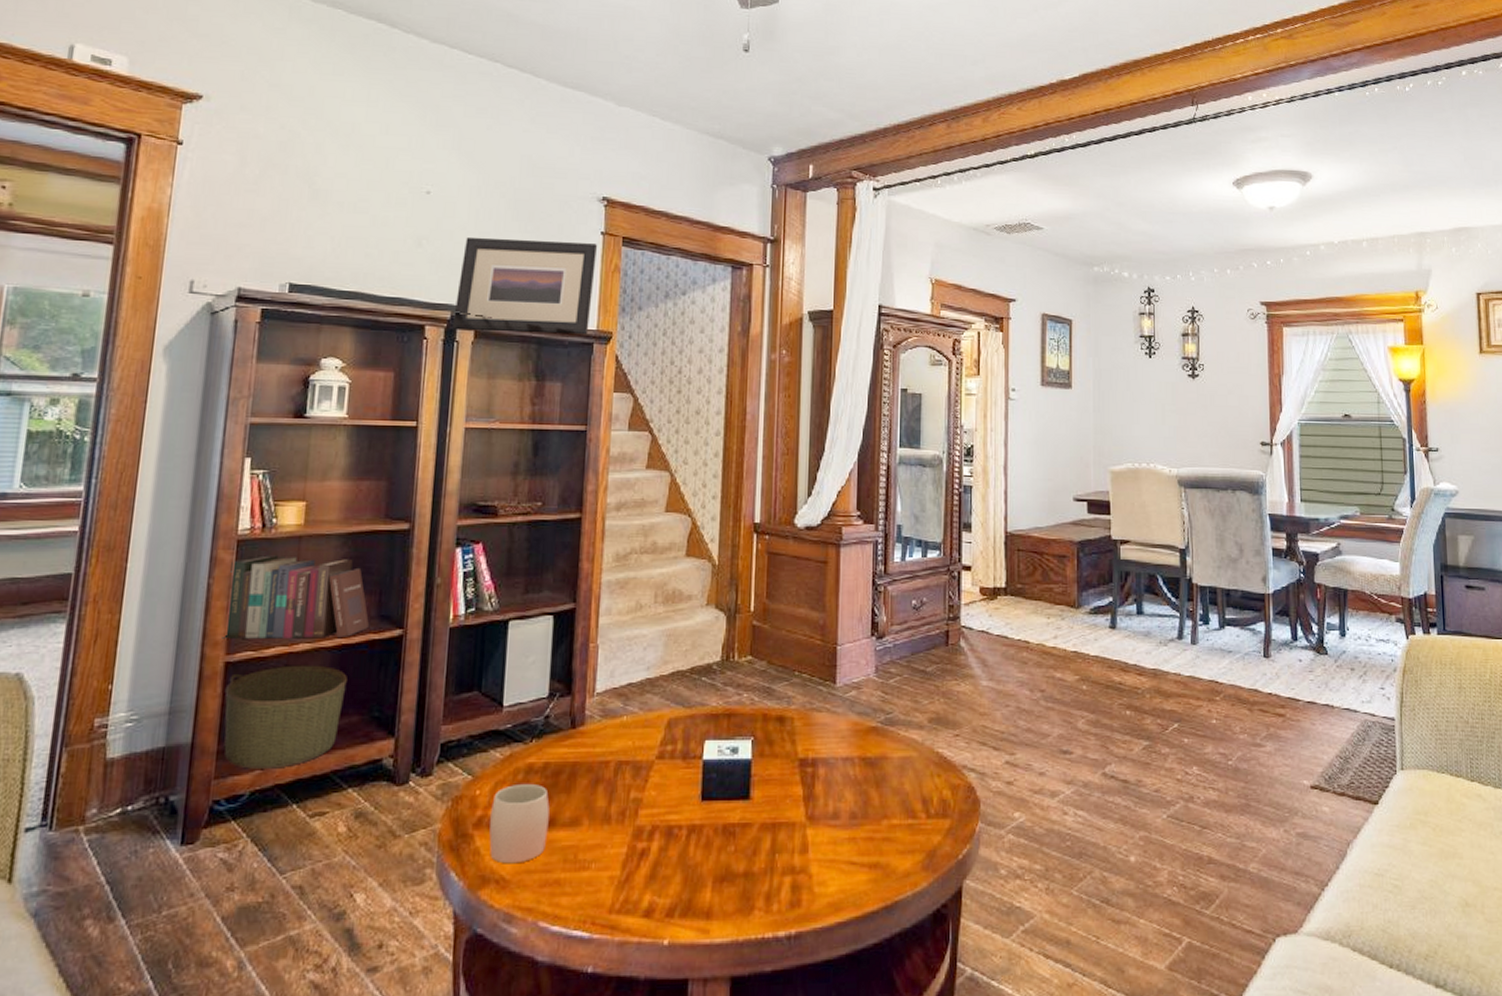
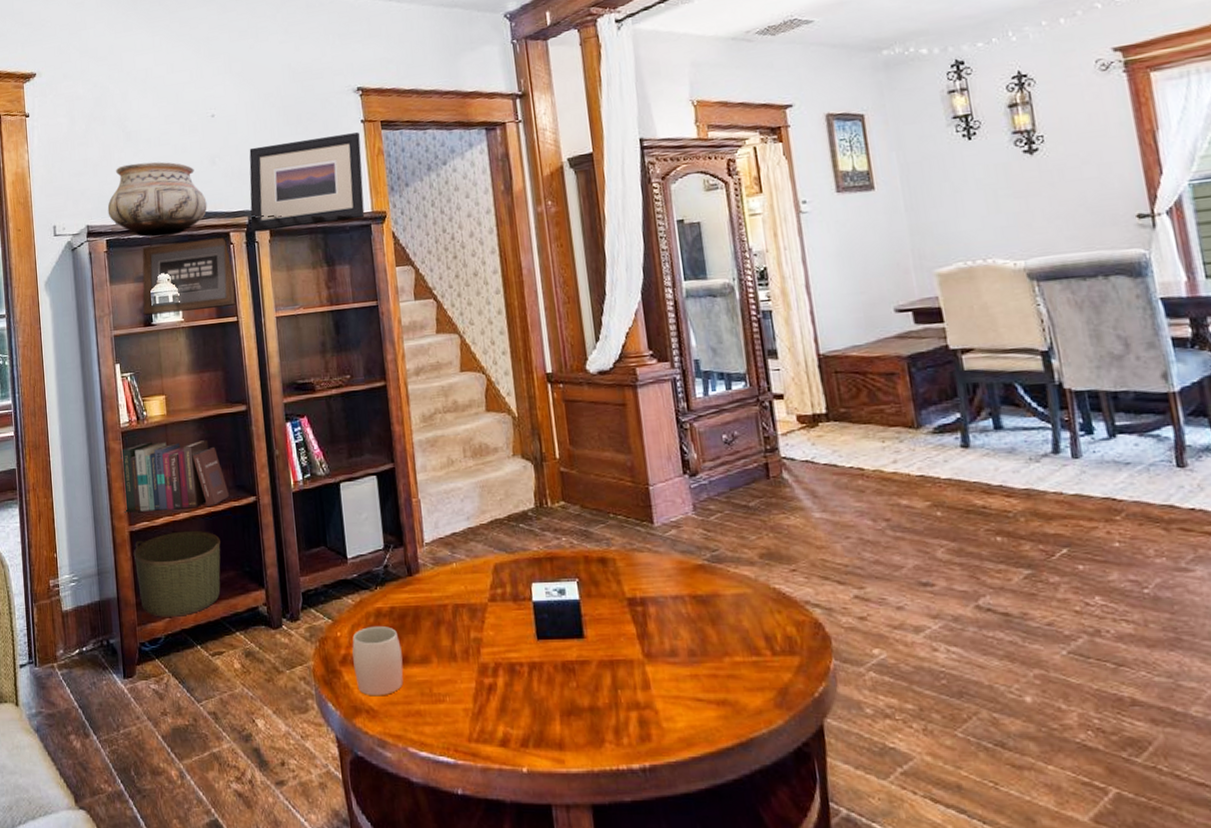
ceramic pot: none [270,226,403,318] -> present [107,162,207,238]
picture frame: none [296,325,422,409] -> present [142,236,236,316]

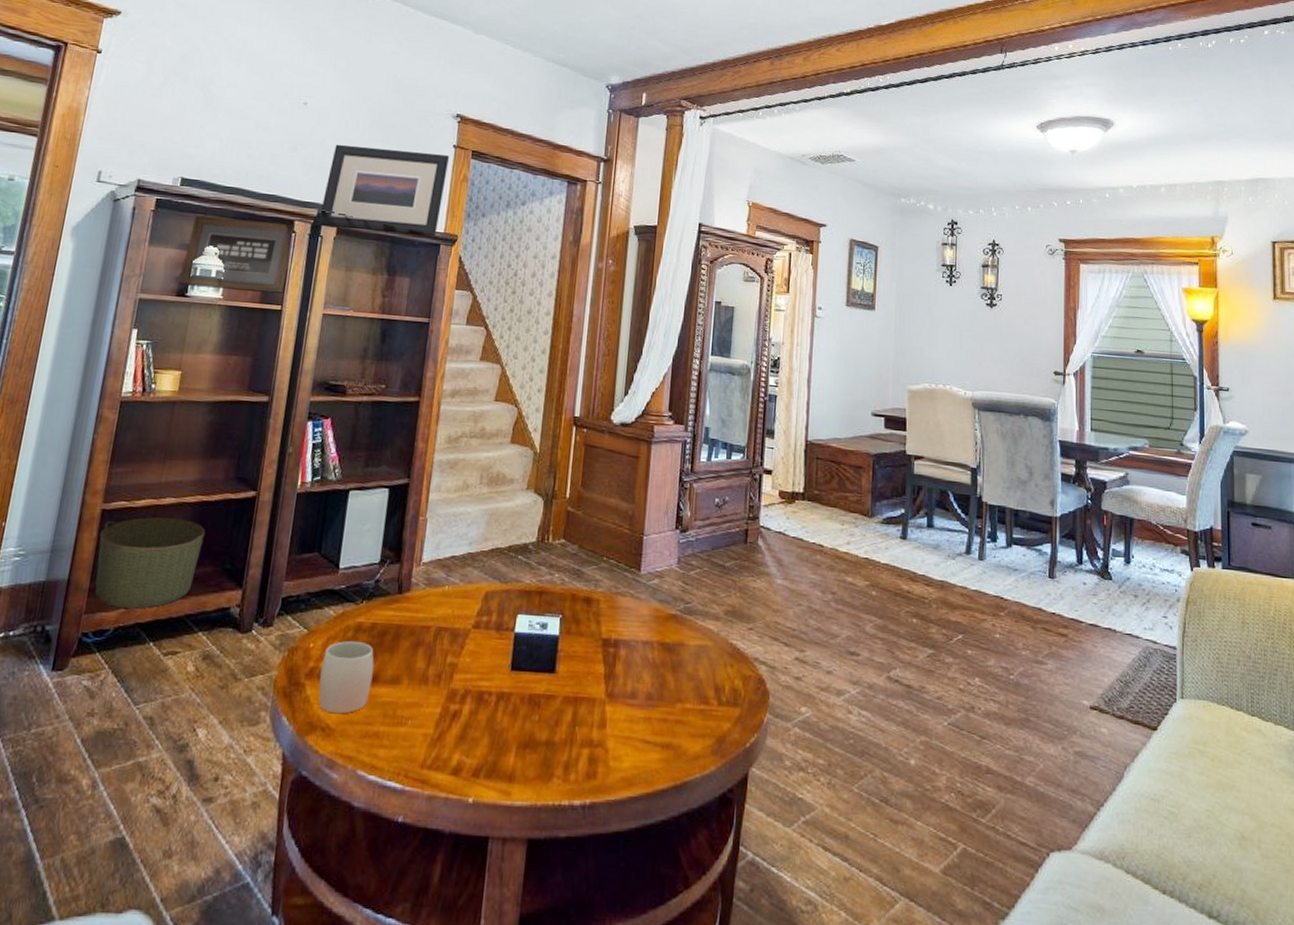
ceramic pot: present [107,162,207,238] -> none [165,128,278,211]
books: present [120,440,230,513] -> none [101,416,228,496]

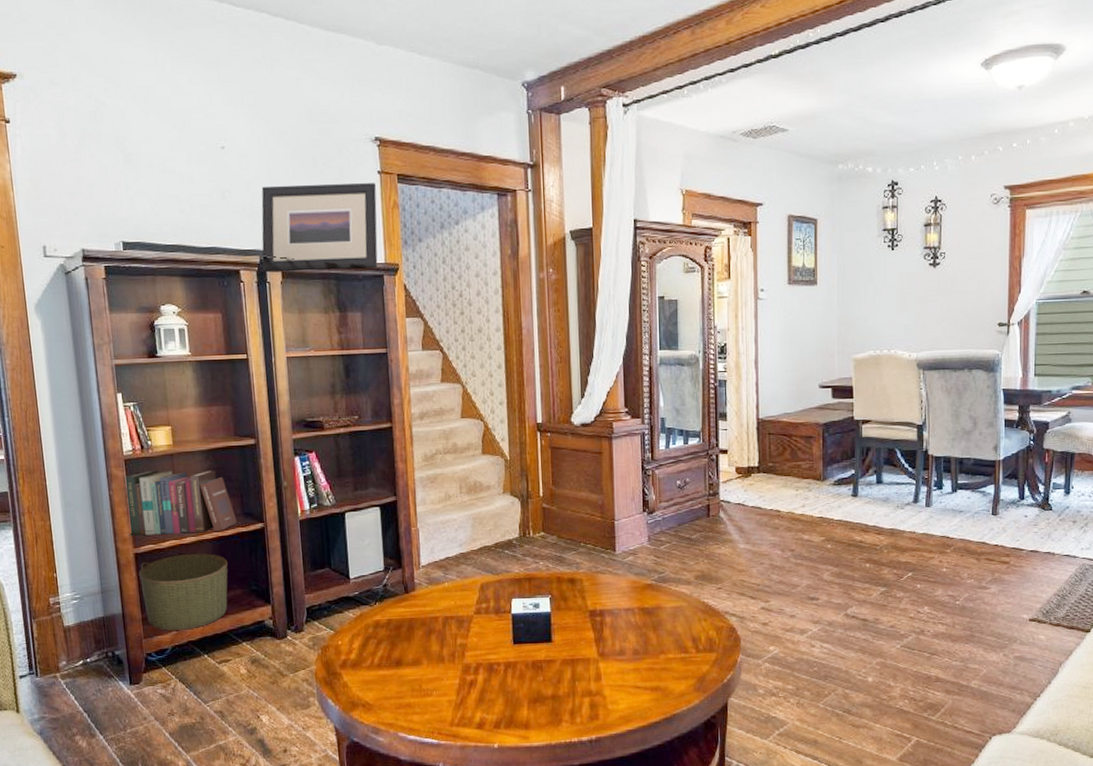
books: none [101,416,228,496] -> present [123,470,238,536]
picture frame: present [179,215,291,295] -> none [145,274,246,347]
mug: present [318,640,375,714] -> none [351,635,397,693]

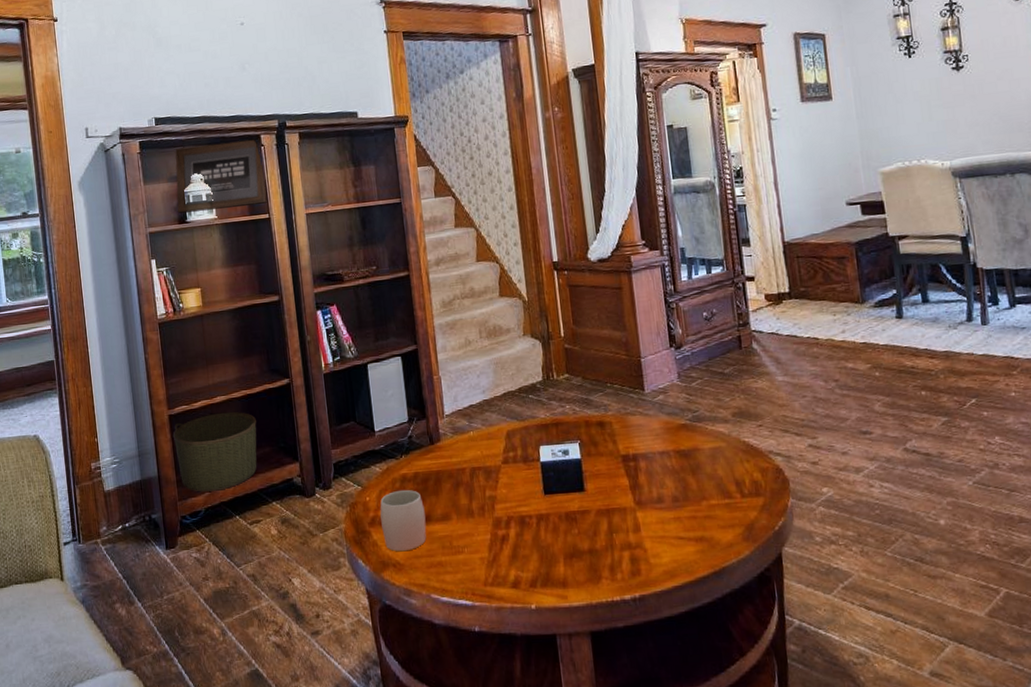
books: present [123,470,238,536] -> none [158,328,265,398]
picture frame: none [145,274,246,347] -> present [175,138,267,213]
picture frame: present [261,183,378,273] -> none [278,42,389,135]
mug: none [351,635,397,693] -> present [380,489,427,552]

